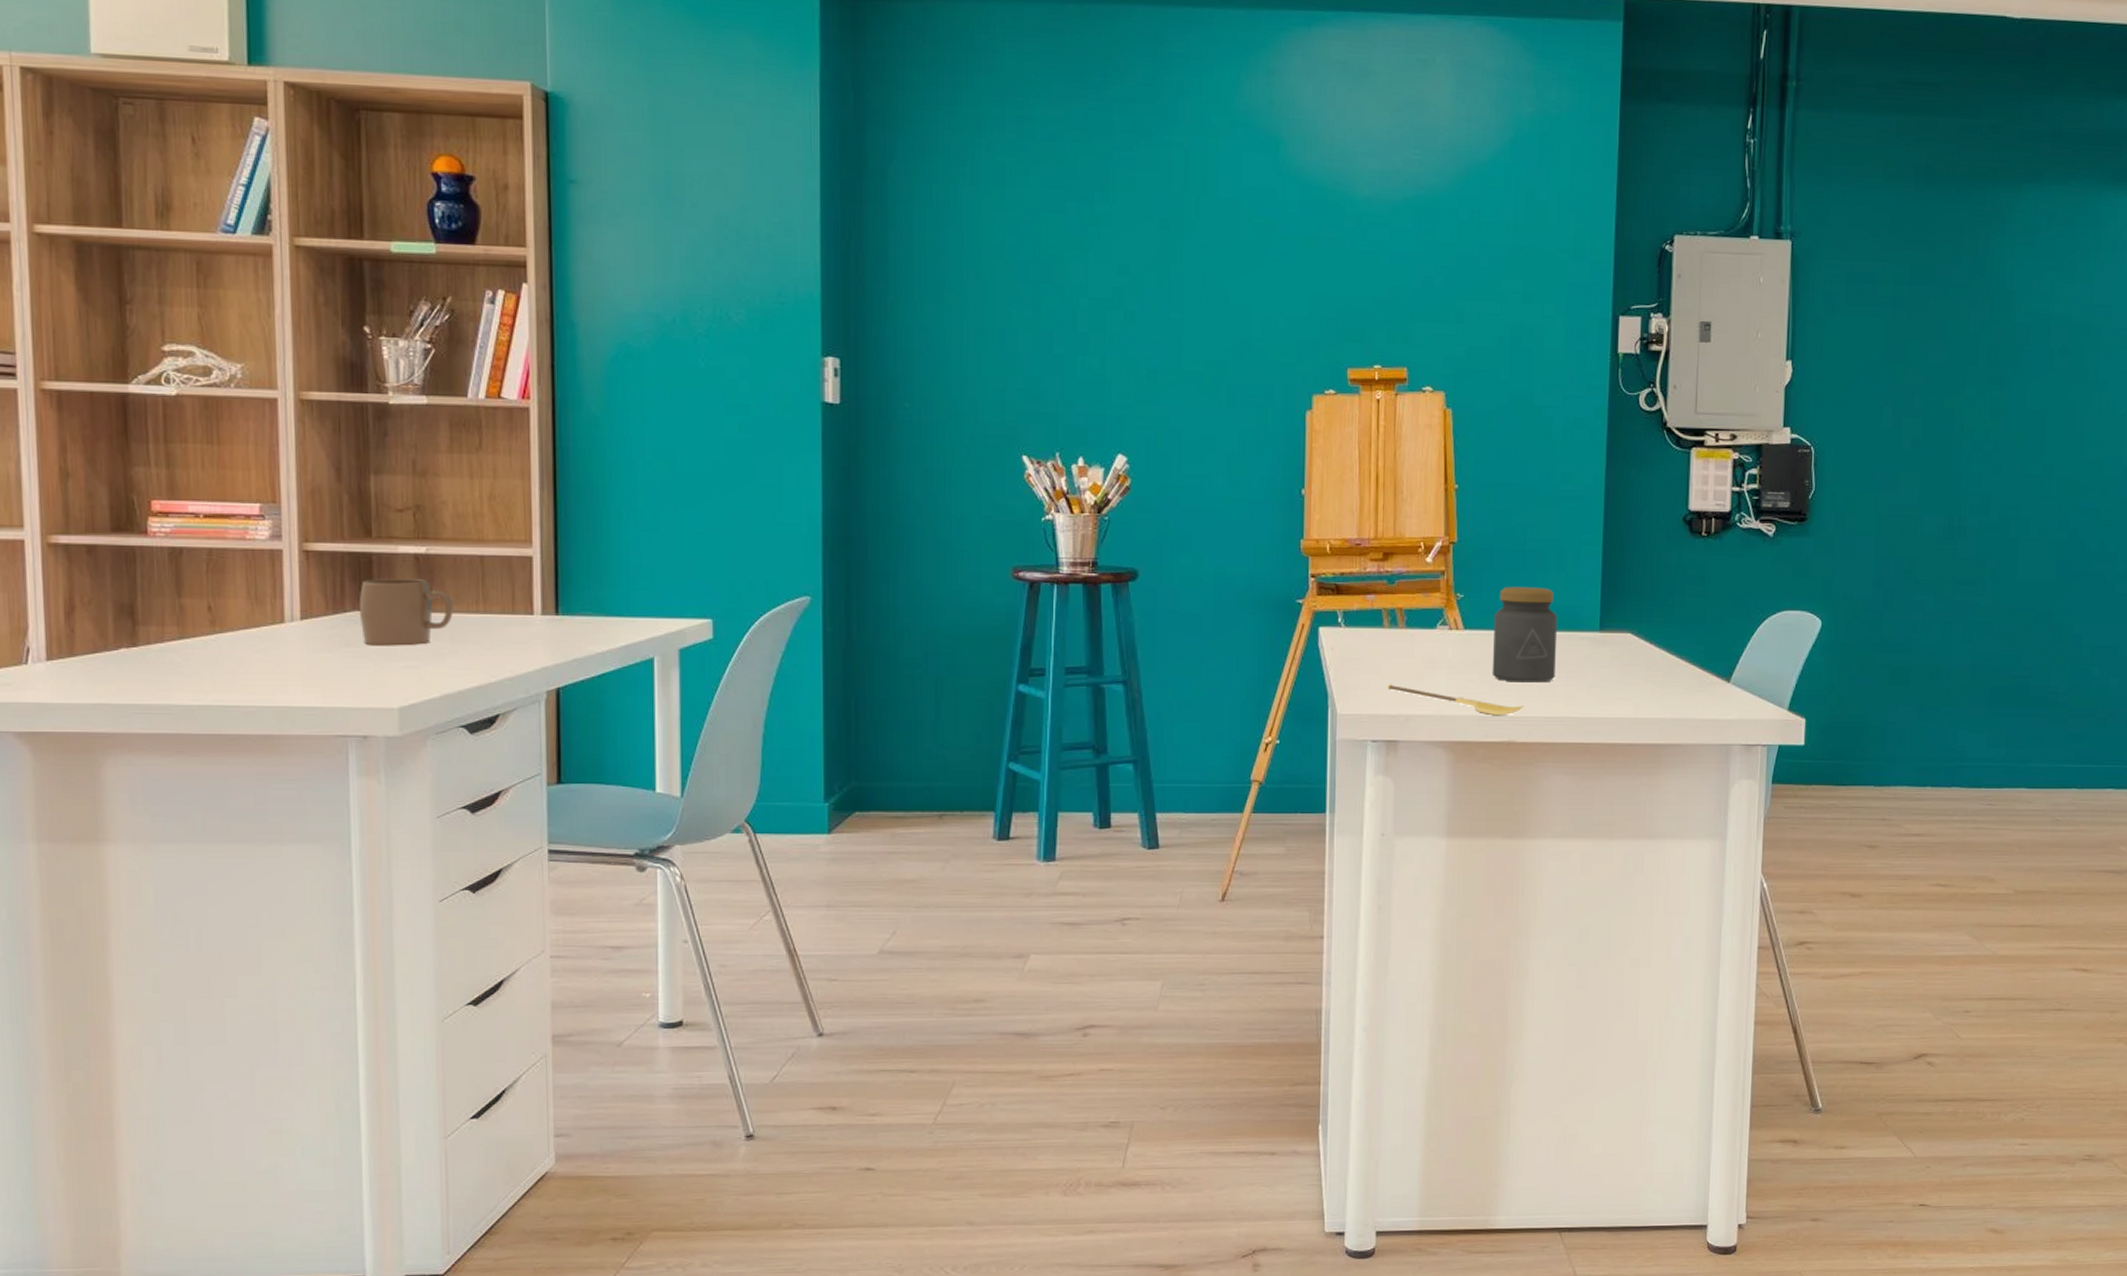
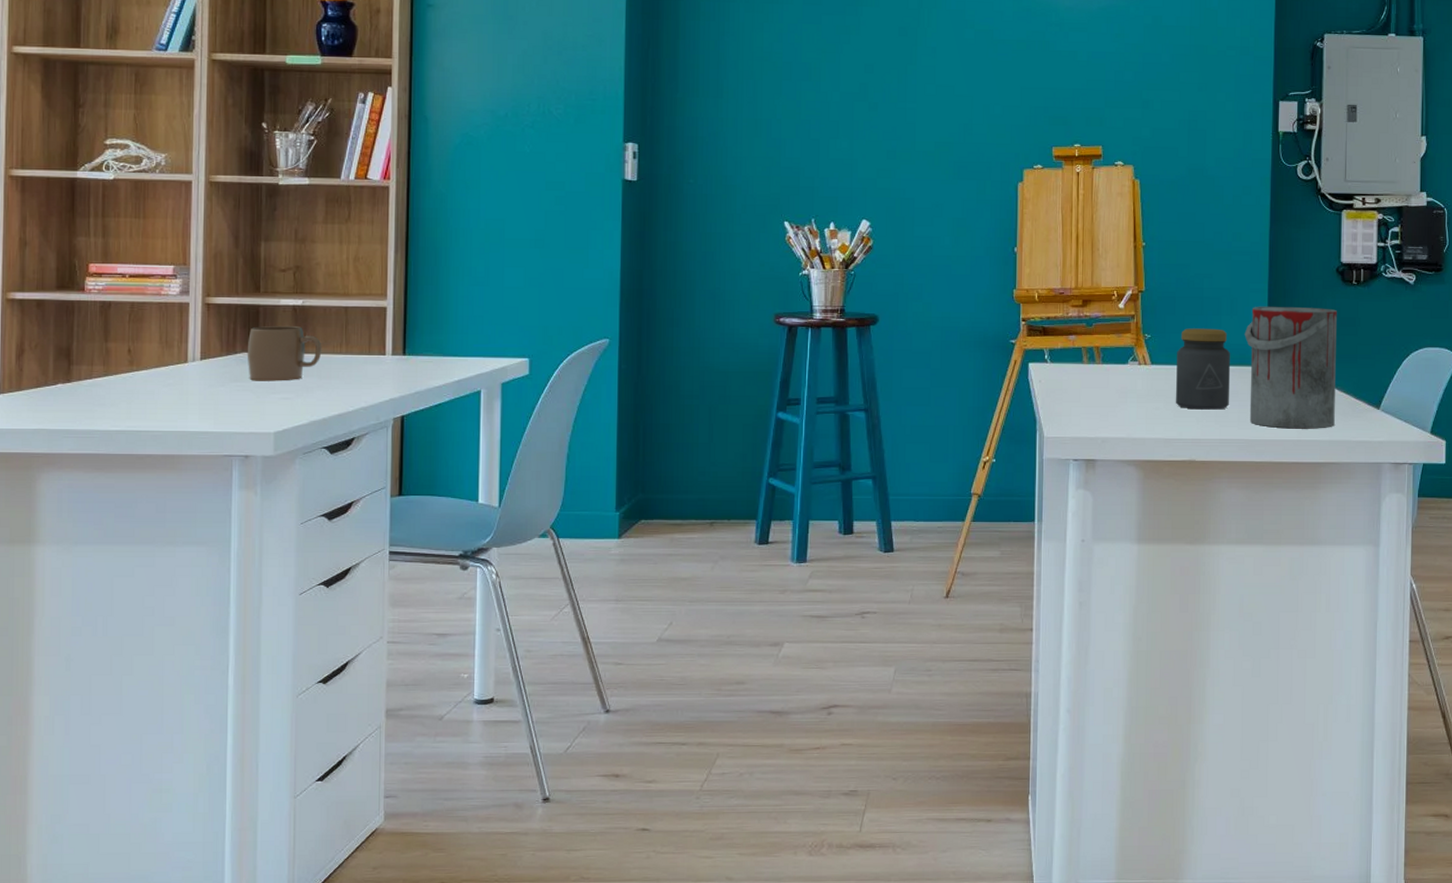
paintbrush: present [1387,684,1524,716] -> none [1086,411,1203,439]
paint can: none [1574,561,1683,705] -> present [1244,306,1337,429]

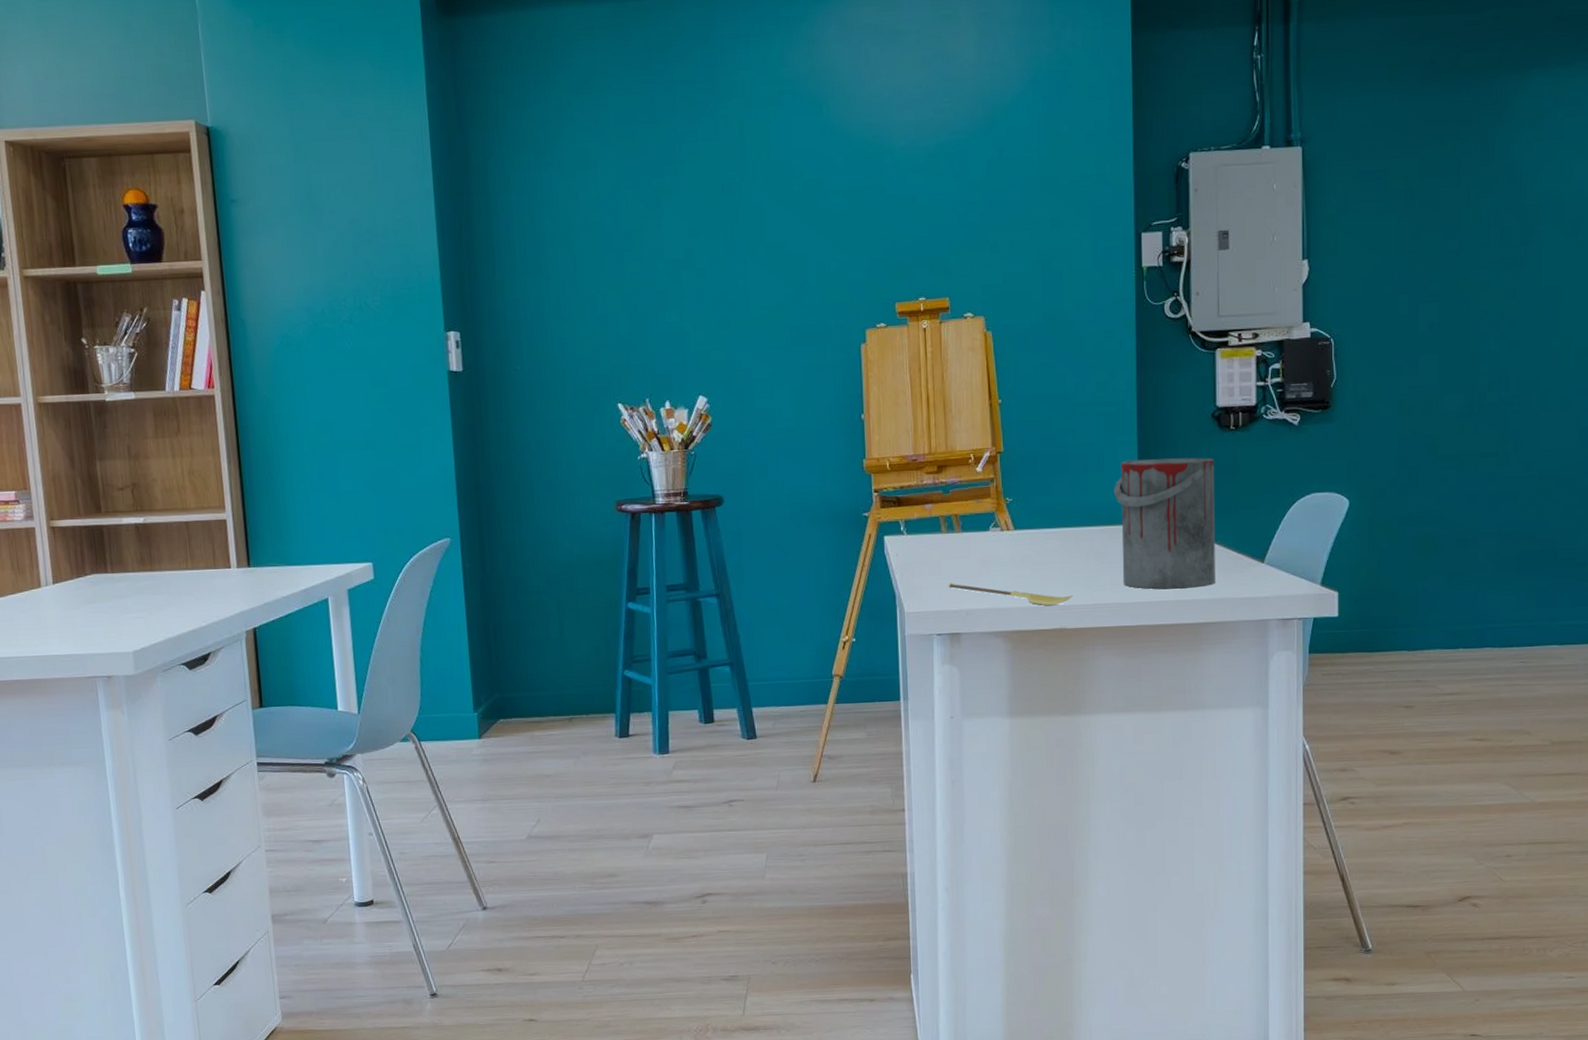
mug: present [247,325,322,381] -> none [95,544,169,602]
paintbrush: none [1086,411,1203,439] -> present [948,583,1073,606]
jar: present [1175,328,1231,410] -> none [1041,487,1100,575]

